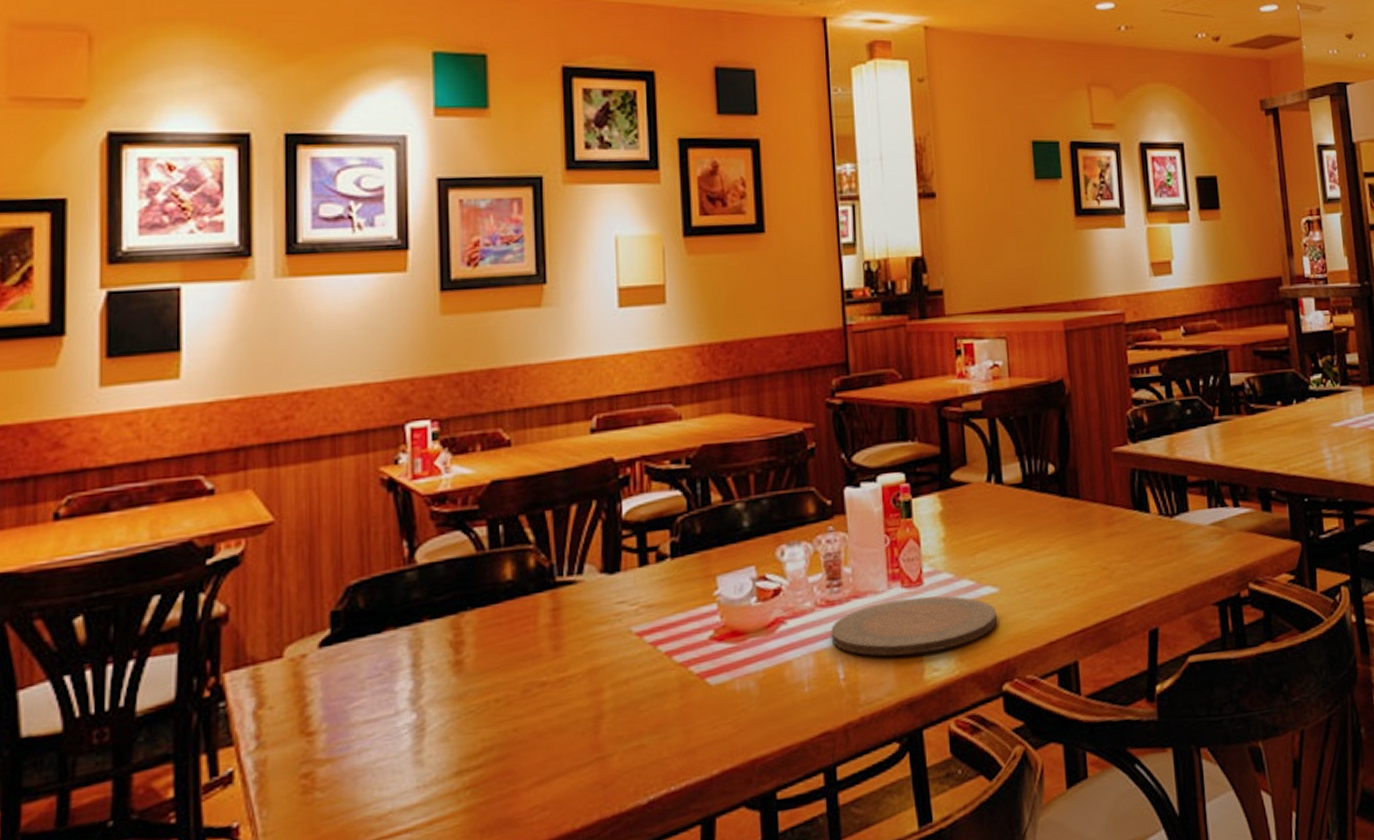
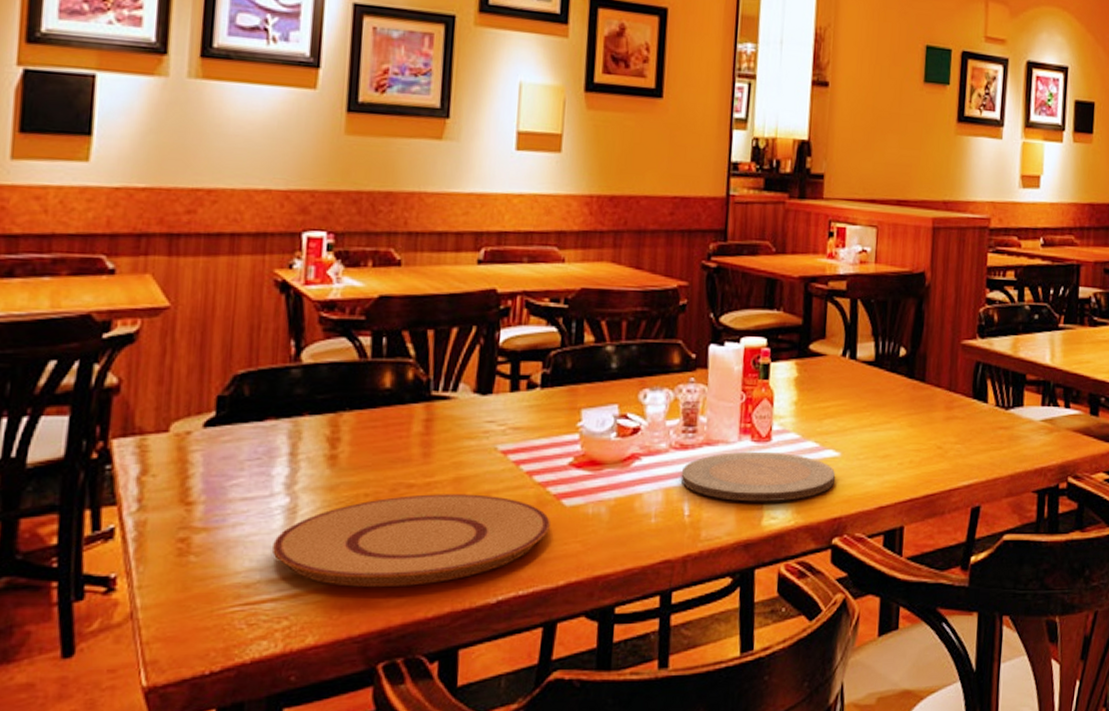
plate: none [401,683,697,806] -> present [271,494,550,587]

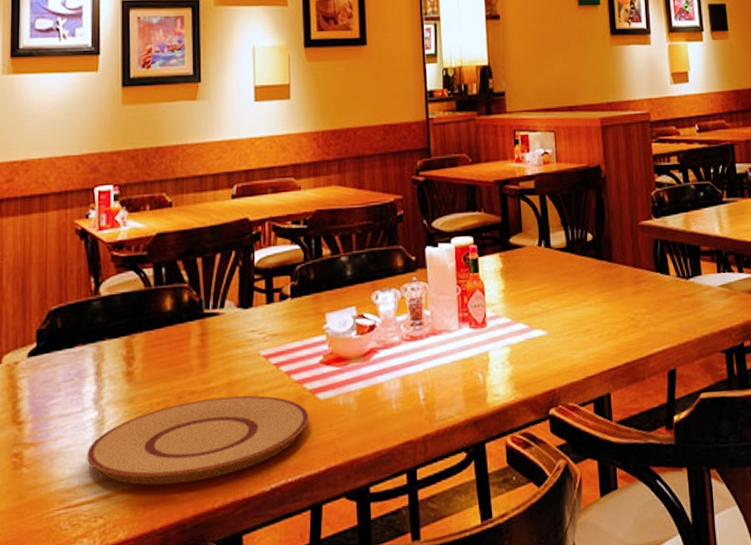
plate: present [680,451,835,502] -> none [413,336,545,383]

